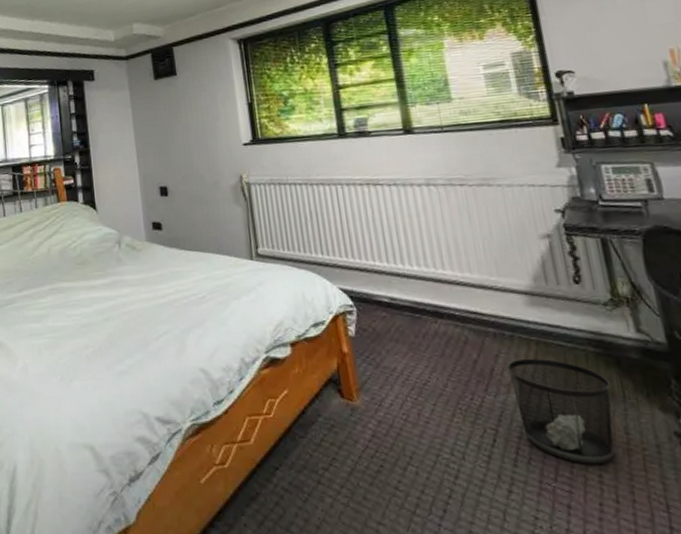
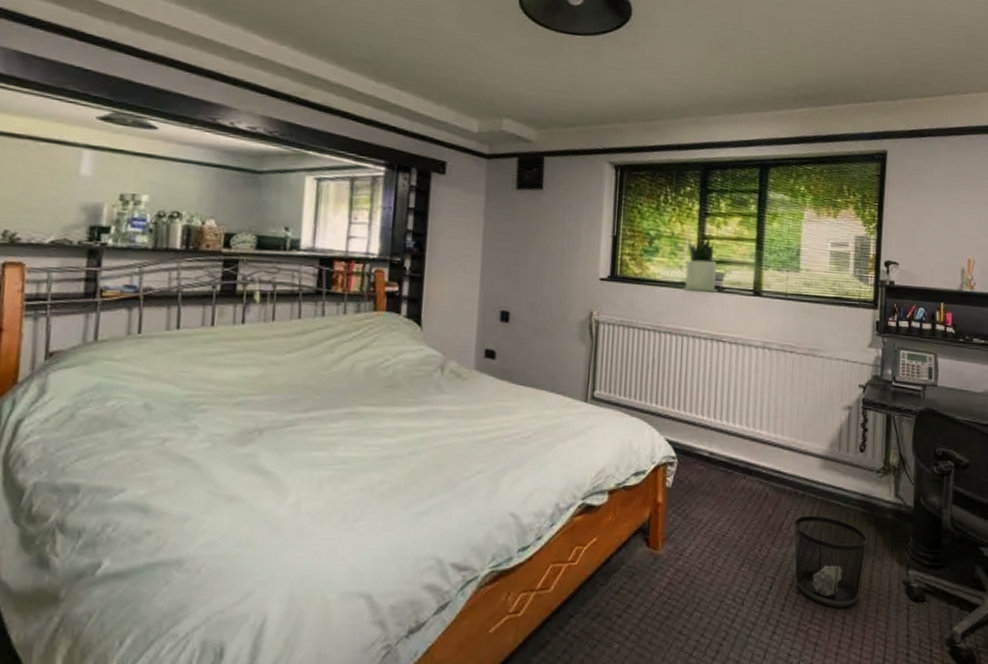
planter: none [322,88,364,142] -> present [682,239,717,294]

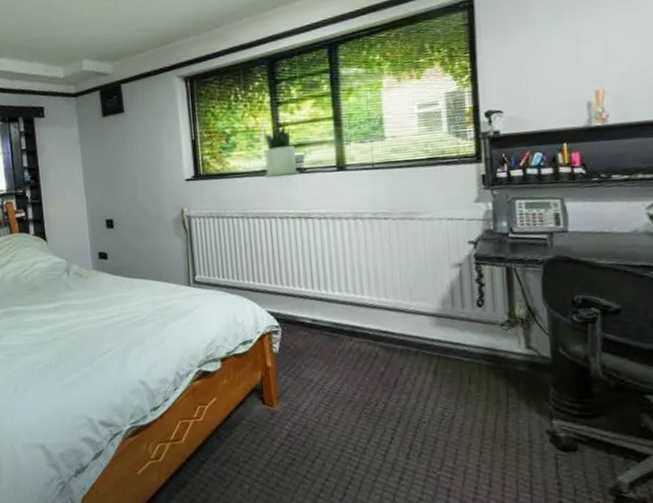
waste bin: present [794,515,867,608] -> none [410,370,497,457]

